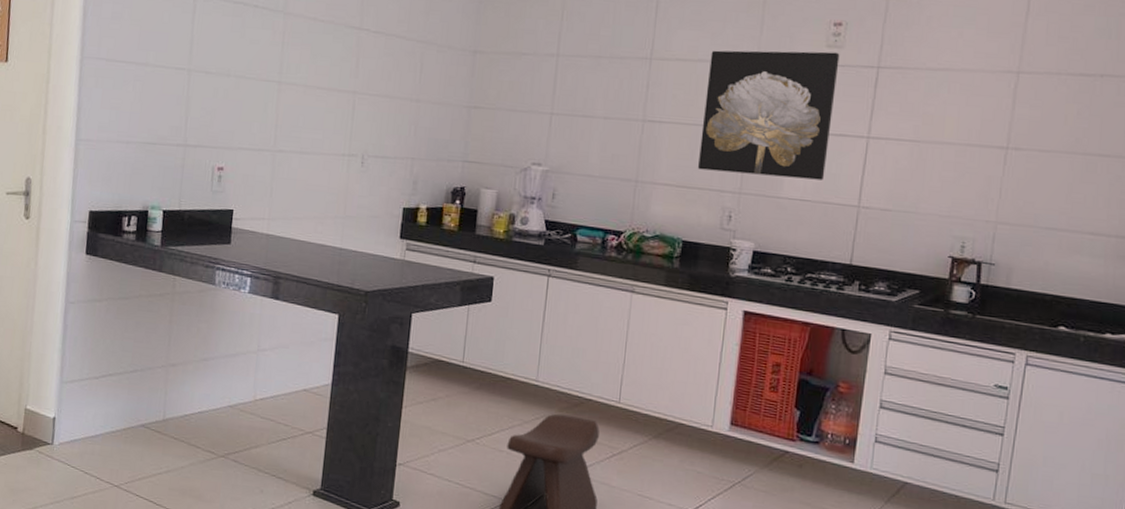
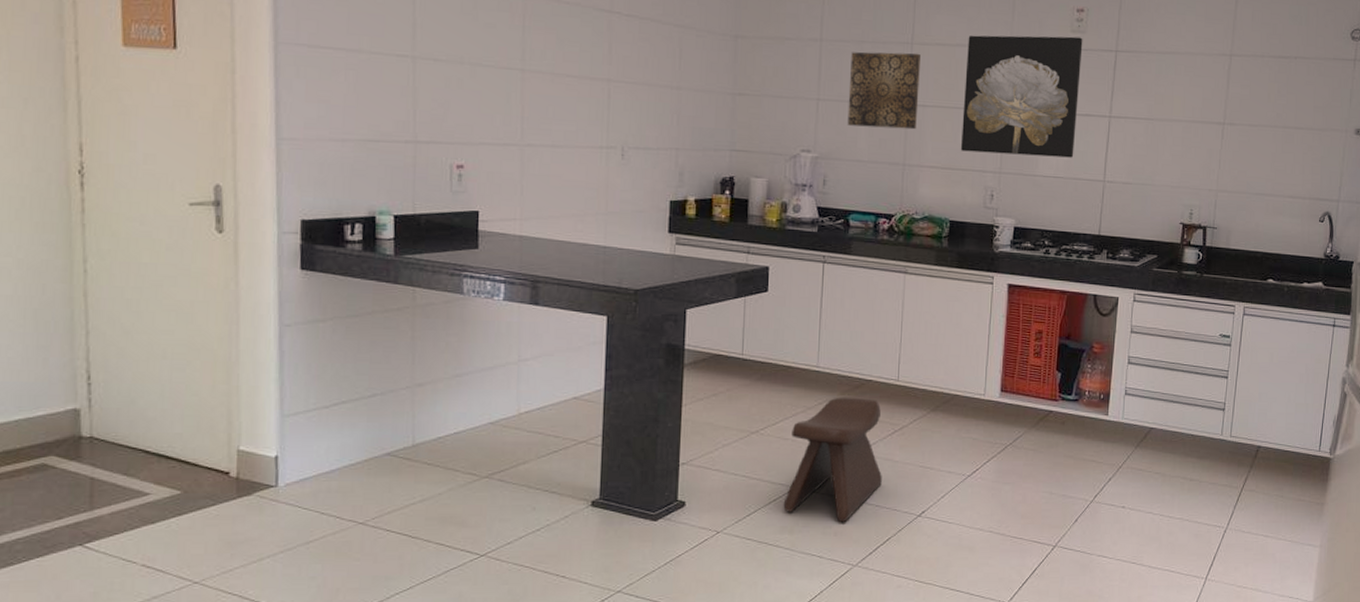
wall art: none [580,67,660,146] -> present [847,52,922,130]

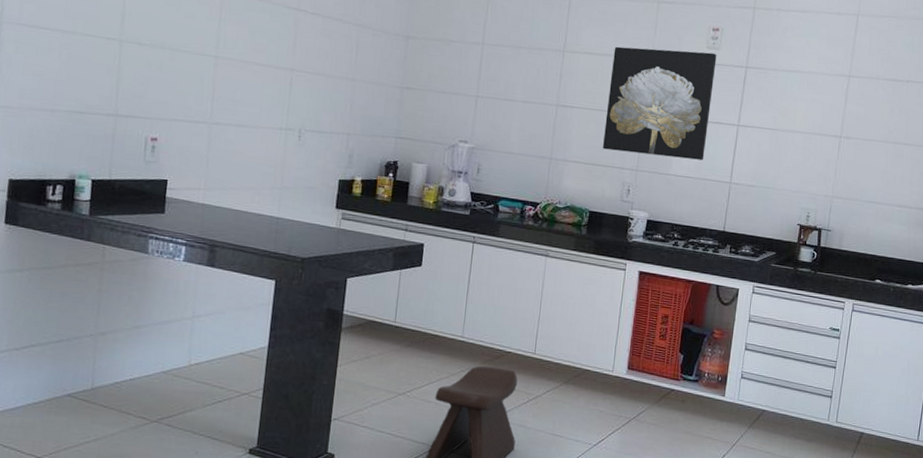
wall art: present [847,52,922,130] -> none [502,56,572,128]

